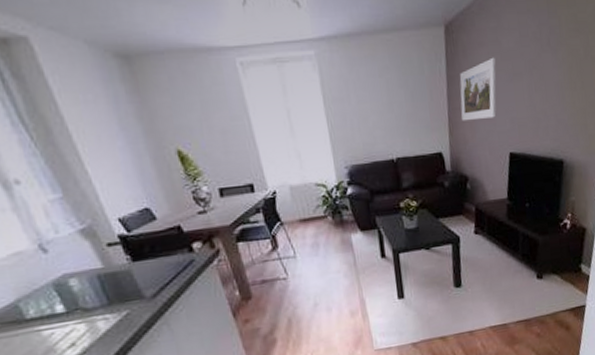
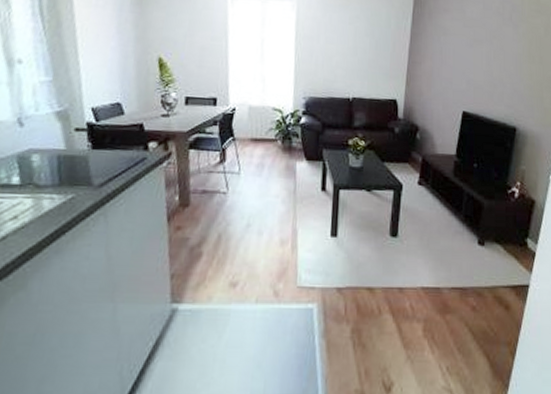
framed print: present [459,57,497,121] -> none [419,23,459,77]

